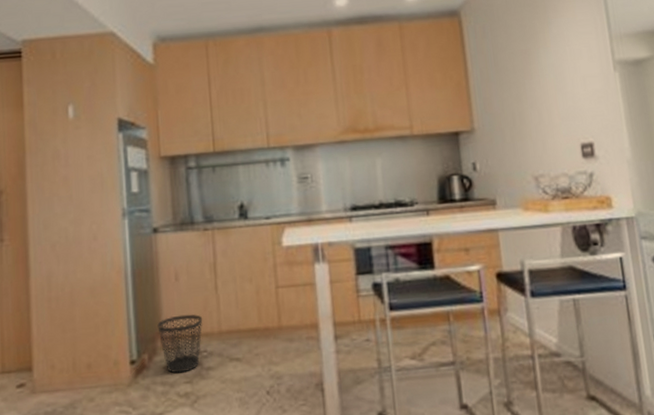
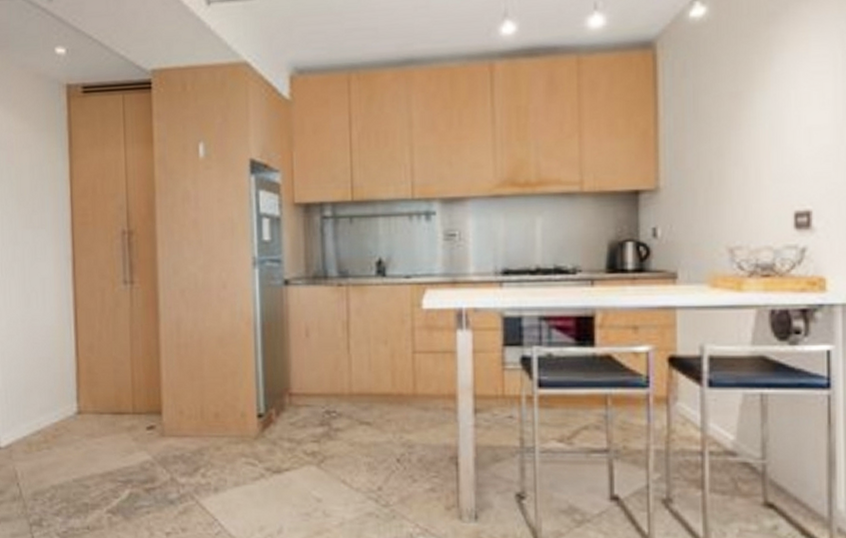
wastebasket: present [157,313,203,374] -> none [286,372,333,431]

